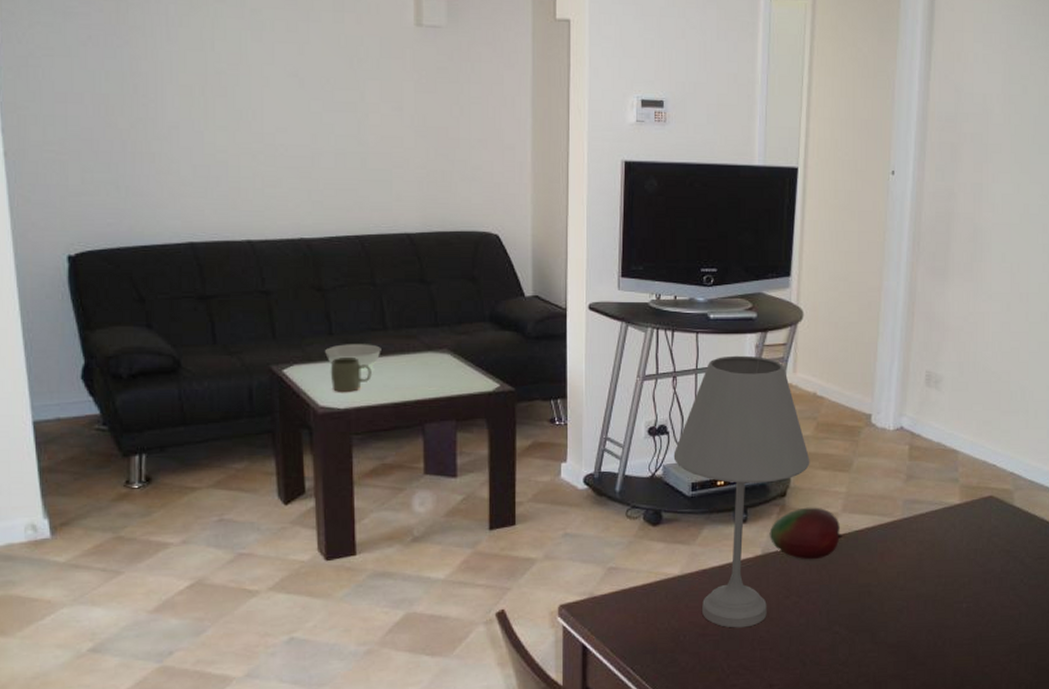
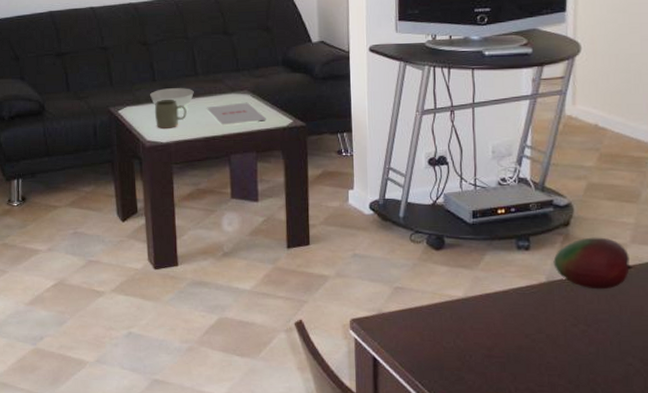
magazine: none [396,362,469,390] -> present [206,102,266,126]
table lamp: present [673,355,810,628] -> none [453,89,594,352]

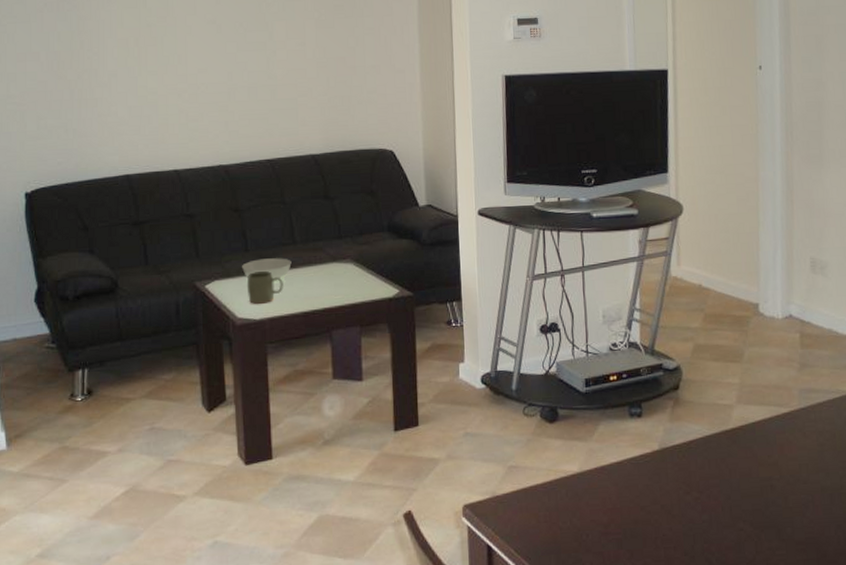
magazine: present [206,102,266,126] -> none [305,272,371,299]
fruit: present [553,237,632,290] -> none [665,399,739,454]

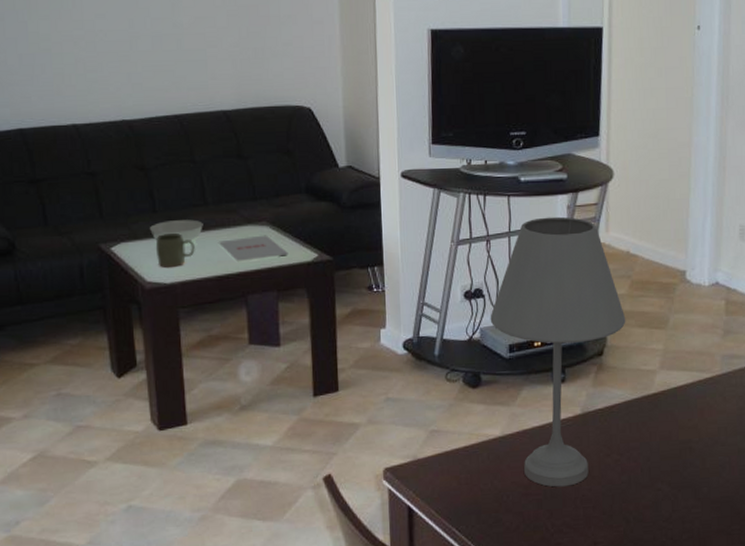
magazine: none [305,272,371,299] -> present [218,235,288,263]
table lamp: none [565,251,701,526] -> present [490,216,626,487]

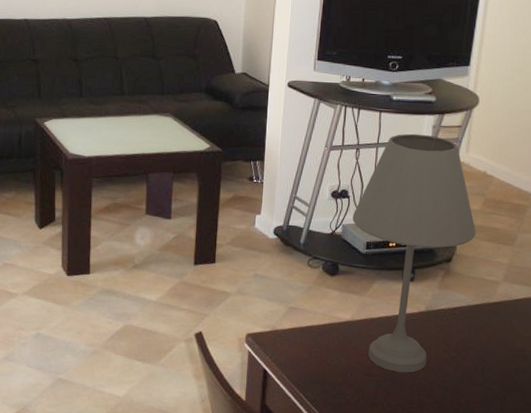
bowl: present [149,219,203,244] -> none [75,105,119,125]
mug: present [155,232,195,267] -> none [79,115,110,143]
magazine: present [218,235,288,263] -> none [129,124,185,145]

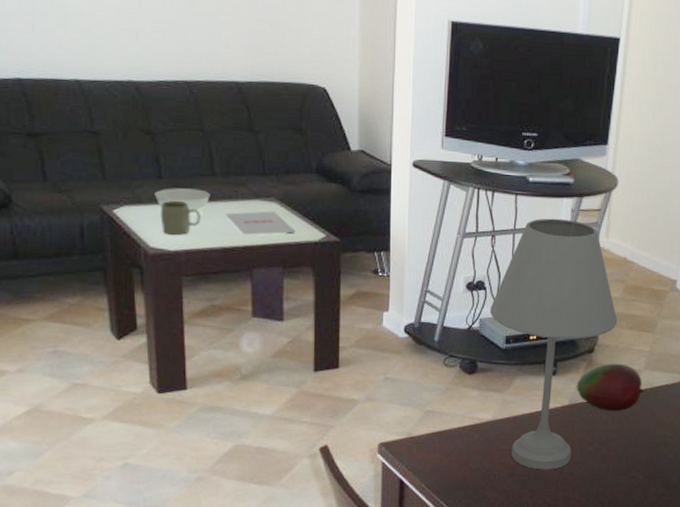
bowl: none [75,105,119,125] -> present [153,188,210,213]
mug: none [79,115,110,143] -> present [160,200,201,235]
magazine: none [129,124,185,145] -> present [224,211,296,236]
fruit: none [433,273,502,321] -> present [576,363,644,412]

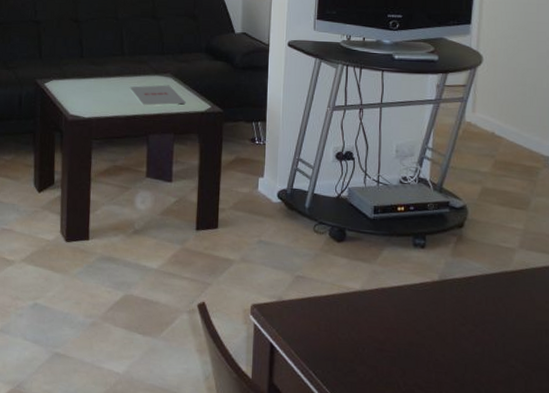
bowl: present [153,188,210,213] -> none [76,65,119,86]
mug: present [160,200,201,235] -> none [79,75,111,104]
table lamp: present [490,218,618,470] -> none [358,93,488,349]
fruit: present [576,363,644,412] -> none [446,240,519,292]

